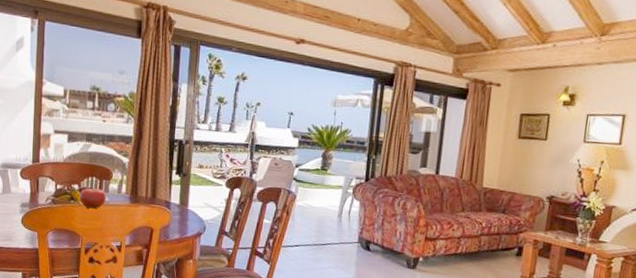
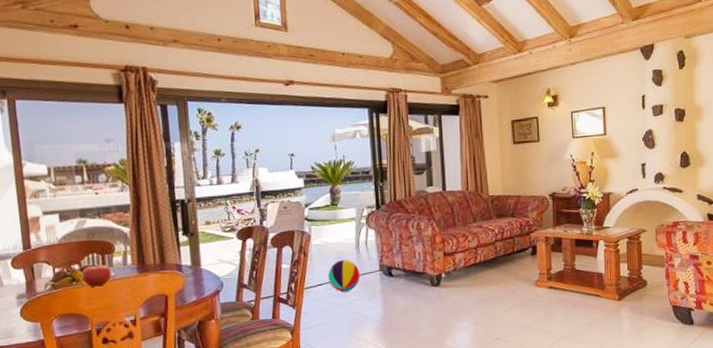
beach ball: none [306,225,338,257] -> present [328,260,361,292]

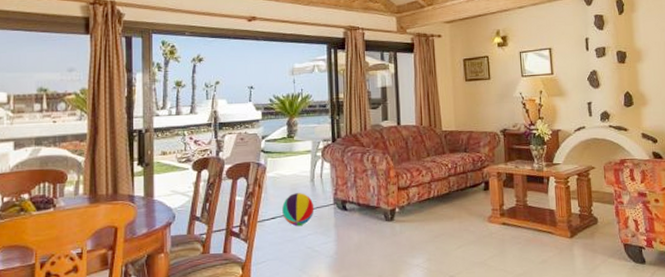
fruit: present [81,261,111,287] -> none [30,190,61,218]

